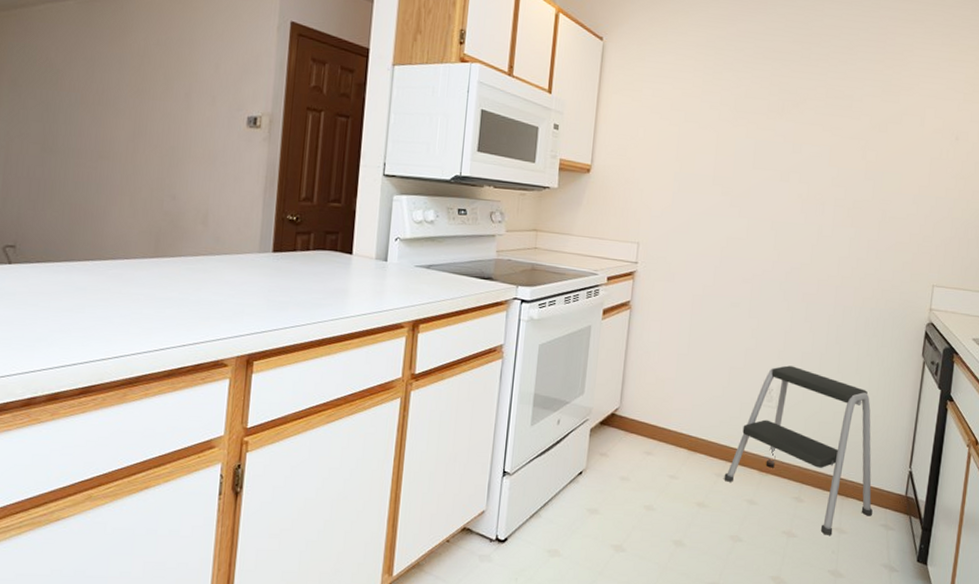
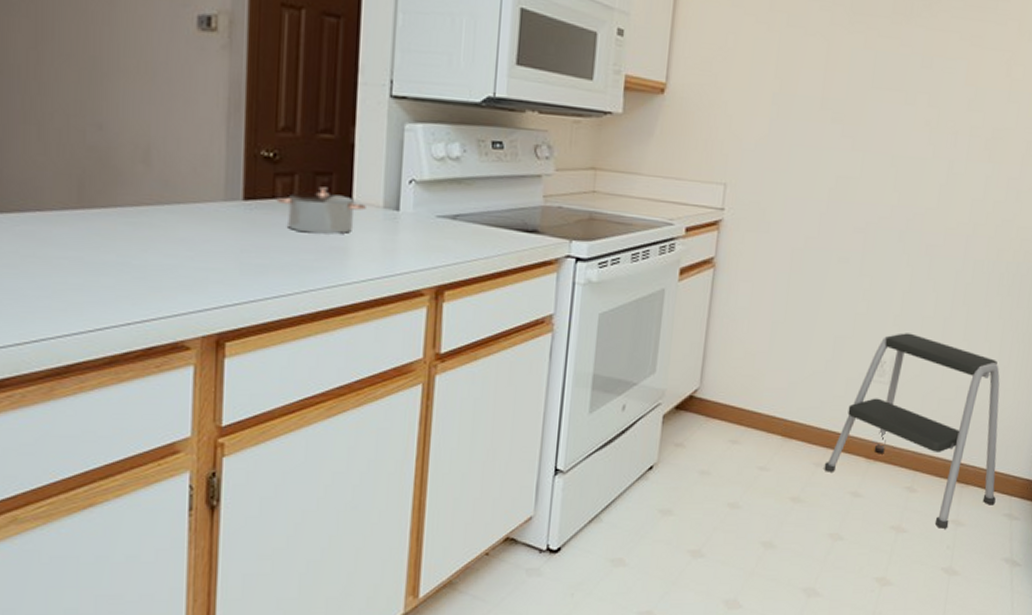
cooking pot: none [296,243,362,279] -> present [276,187,366,235]

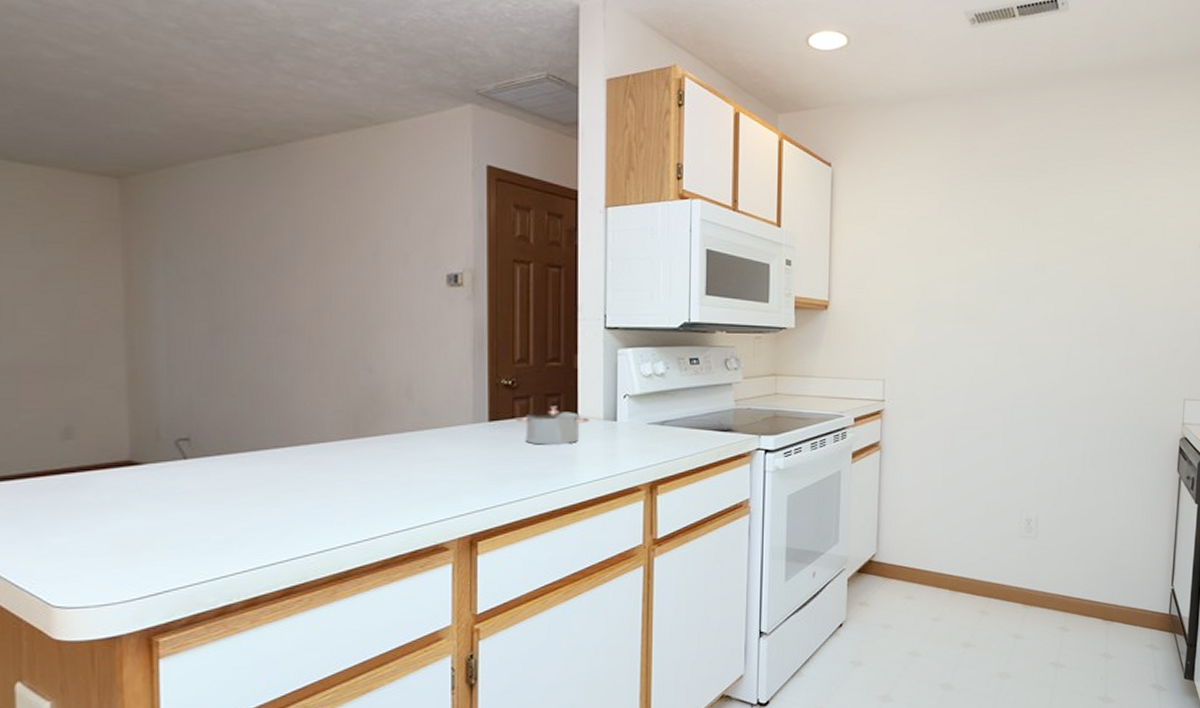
step stool: present [824,333,1000,529] -> none [988,493,1138,662]

